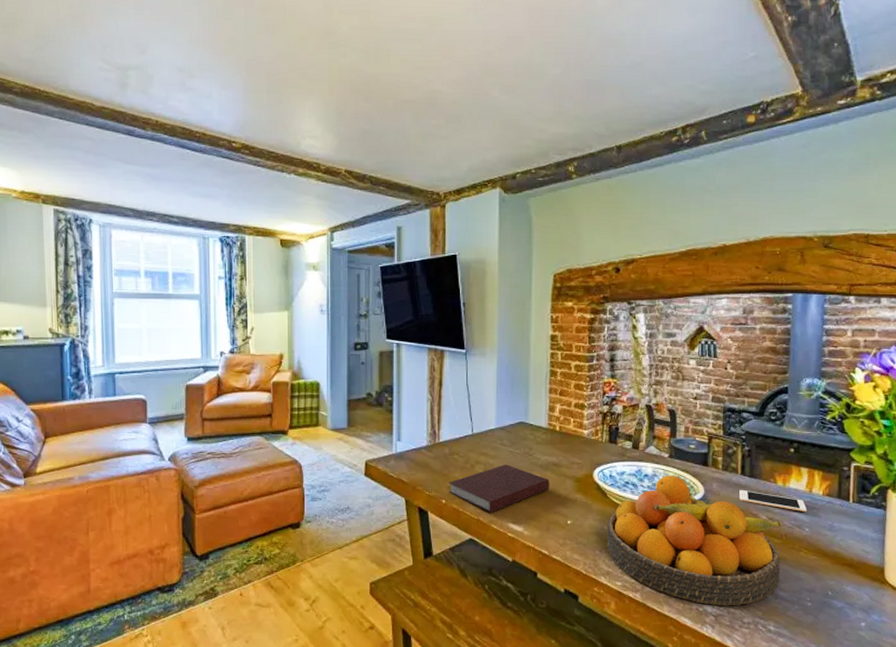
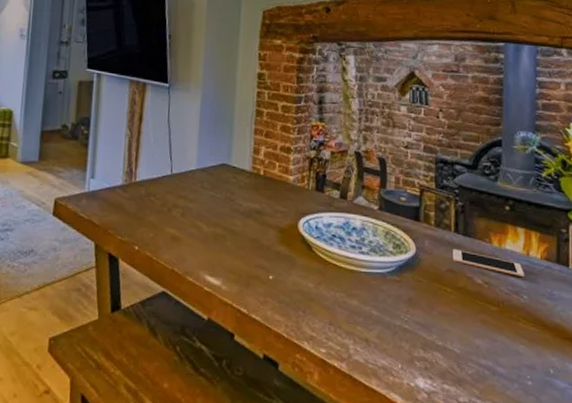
notebook: present [448,464,549,513] -> none [142,209,251,263]
fruit bowl: present [607,475,783,606] -> none [311,229,500,382]

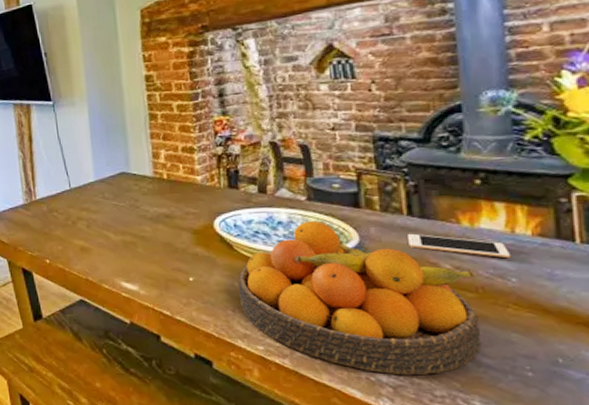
fruit bowl: none [311,229,500,382] -> present [237,220,482,376]

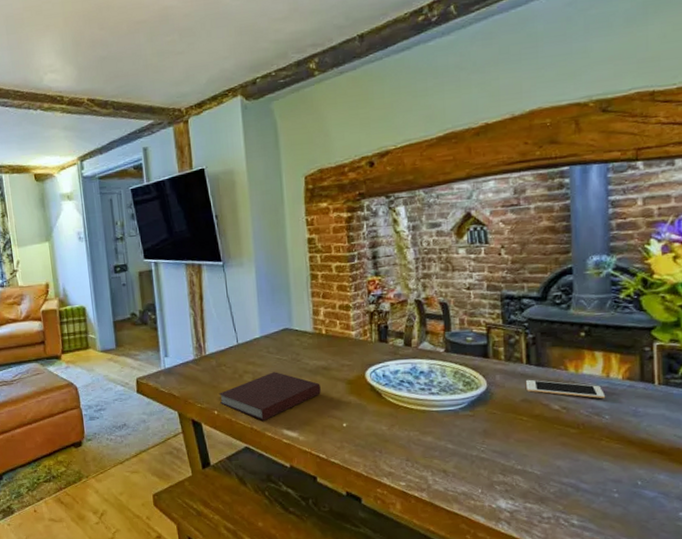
notebook: none [50,219,163,272] -> present [218,372,321,421]
fruit bowl: present [237,220,482,376] -> none [384,370,581,502]

